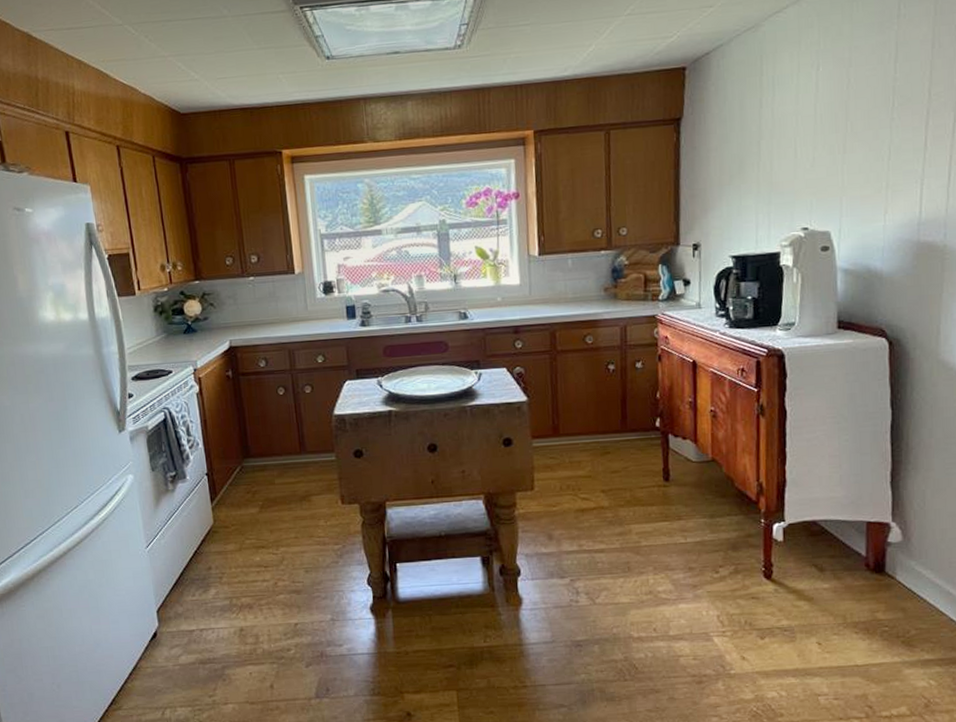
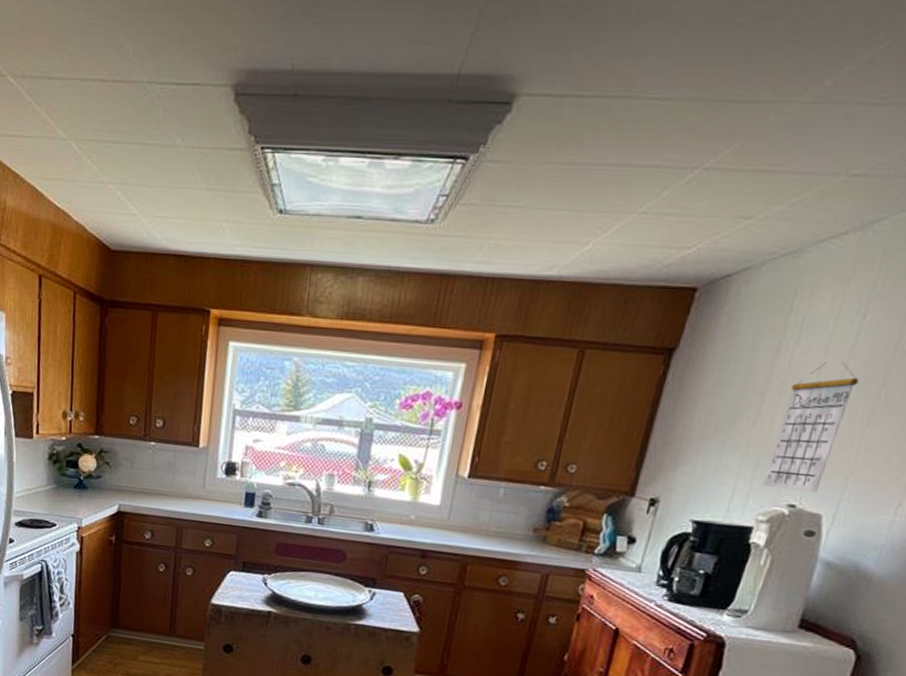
calendar: none [778,106,828,217] -> present [763,362,859,493]

